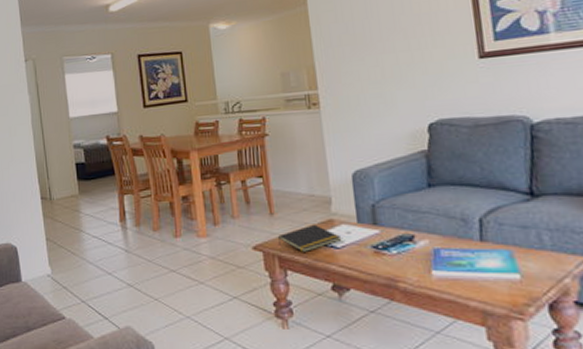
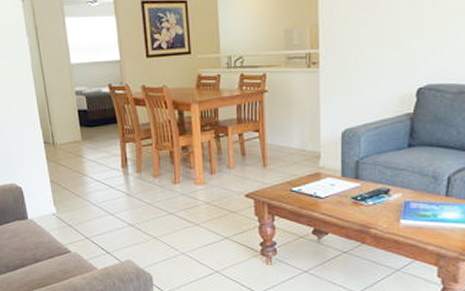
notepad: present [278,224,342,252] -> none [269,176,326,200]

